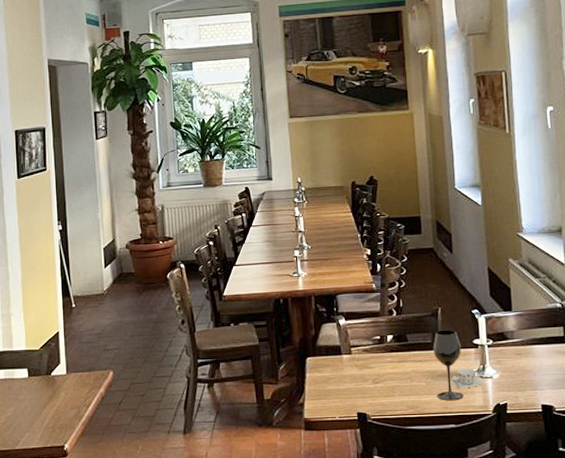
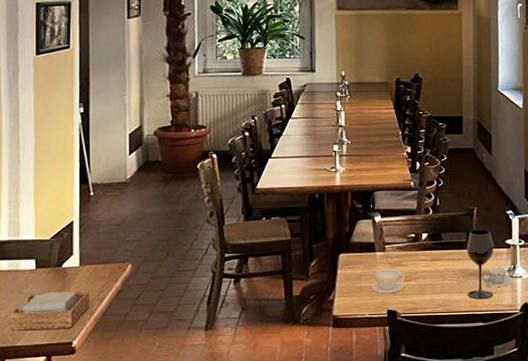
napkin holder: none [8,397,78,435] -> present [10,290,90,331]
teacup: none [340,372,373,396] -> present [372,269,405,294]

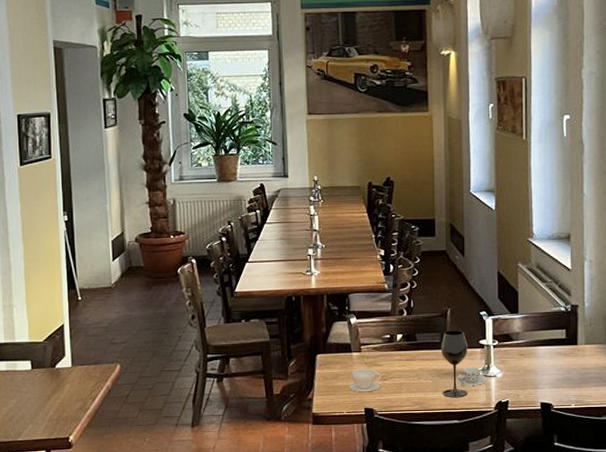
napkin holder: present [10,290,90,331] -> none [10,389,83,427]

